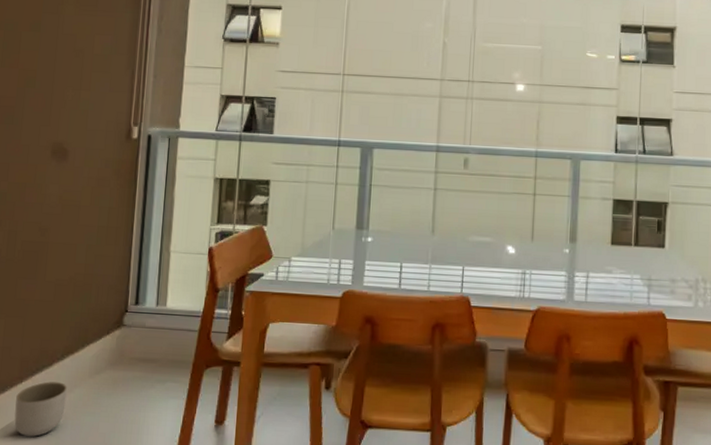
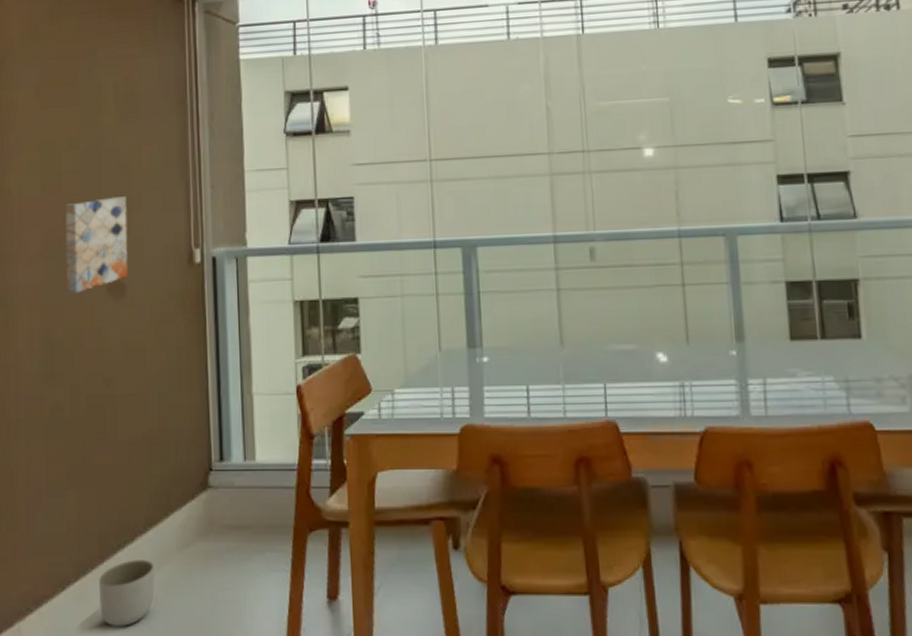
wall art: none [14,75,78,155] -> present [65,196,128,295]

